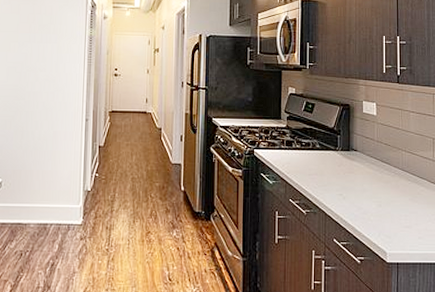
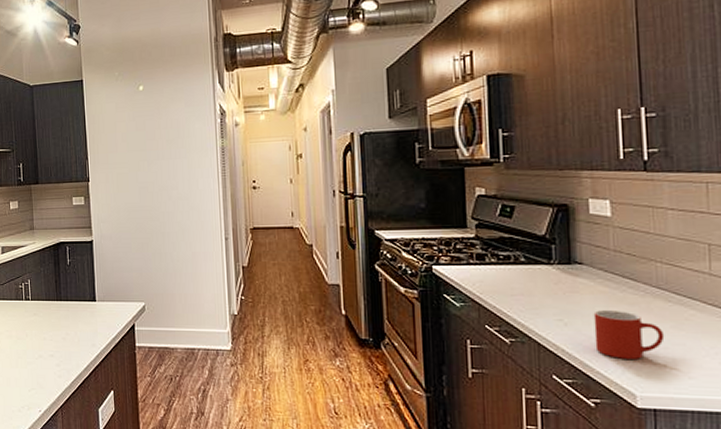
mug: none [362,186,405,225] -> present [593,309,665,359]

